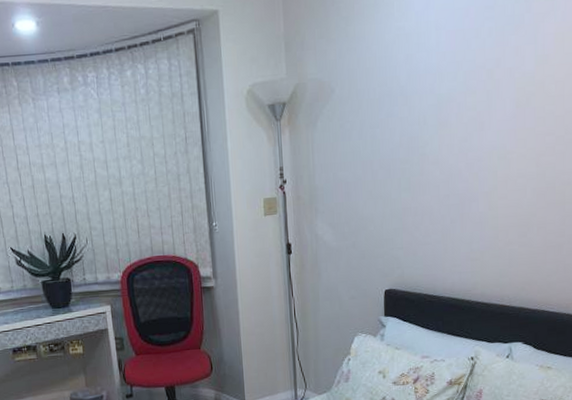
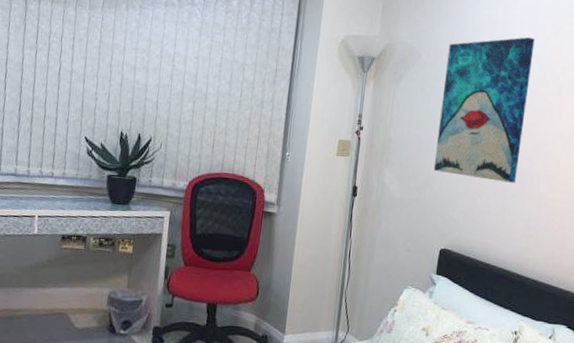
wall art: none [362,43,455,211] -> present [433,37,535,183]

